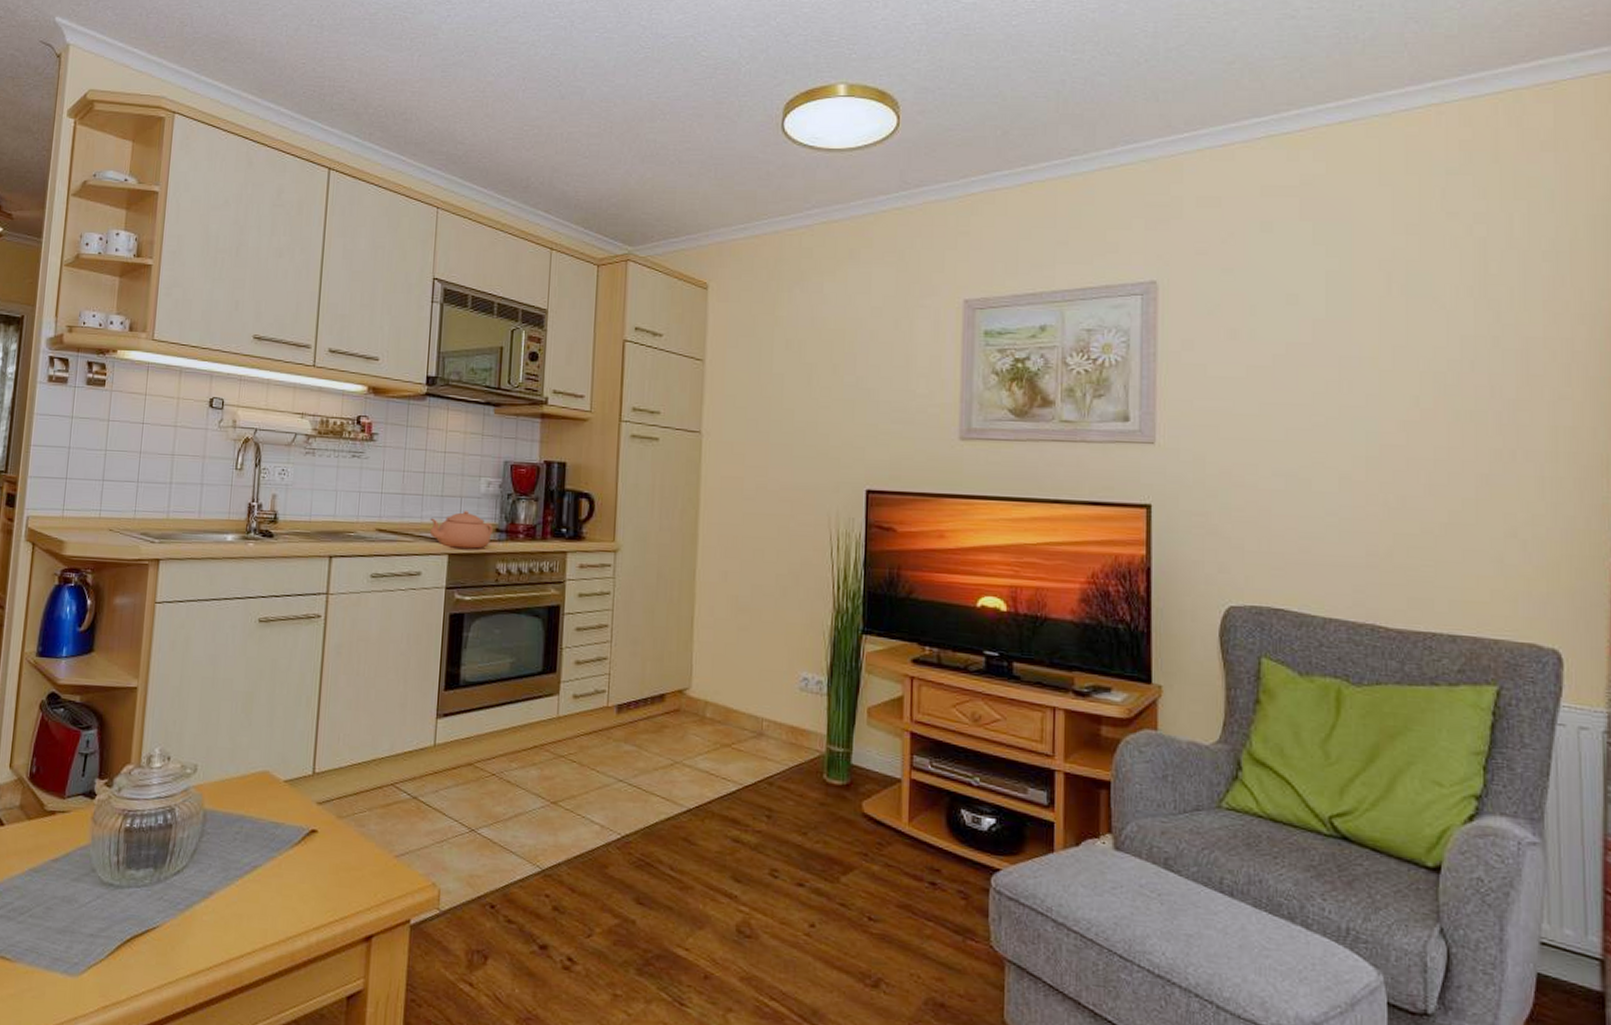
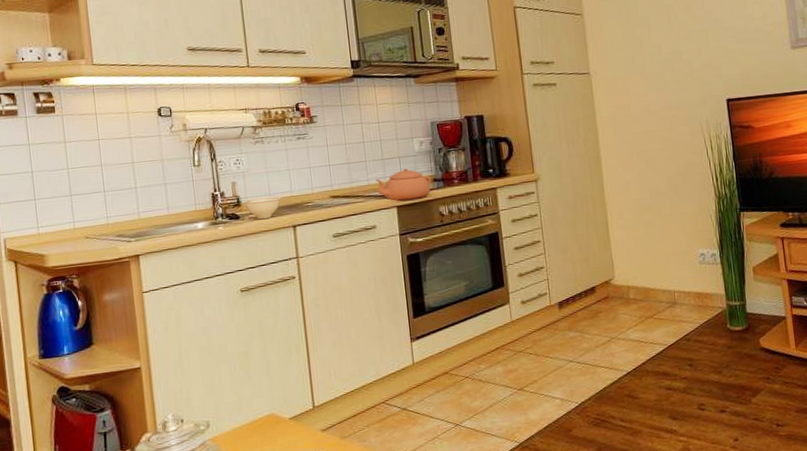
bowl: none [281,516,322,543] -> present [244,196,281,220]

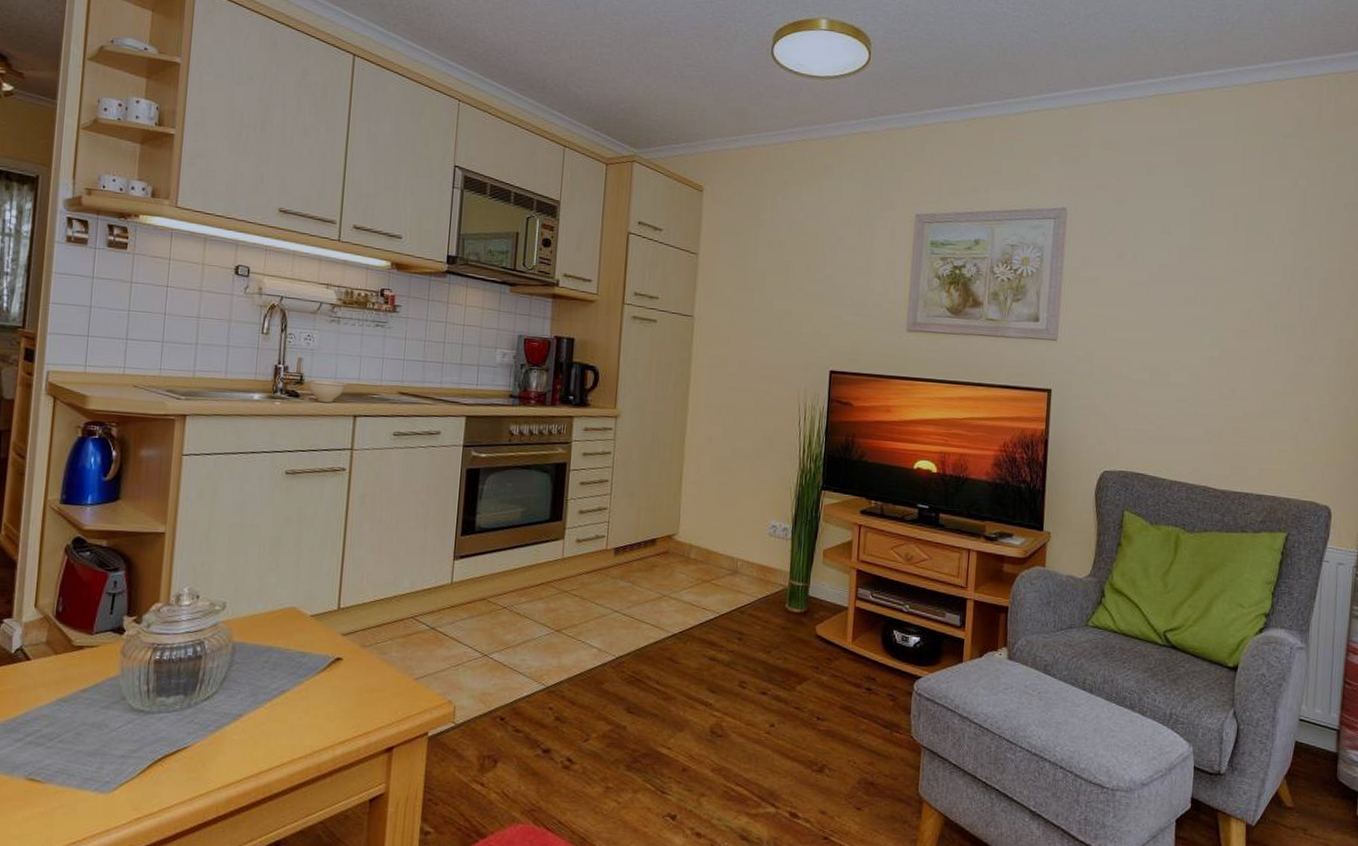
teapot: present [376,168,431,201] -> none [448,378,507,412]

